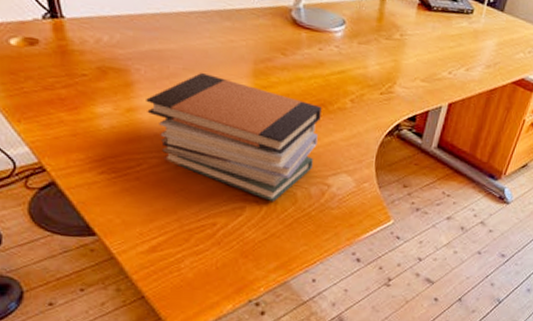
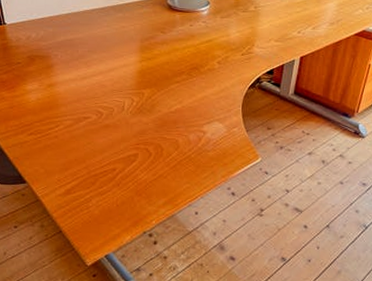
book stack: present [146,72,322,203] -> none [62,52,195,149]

